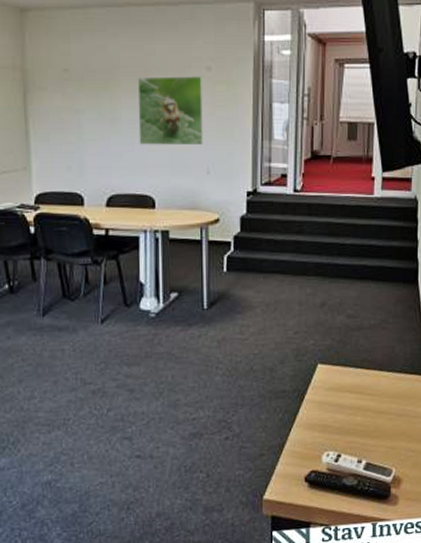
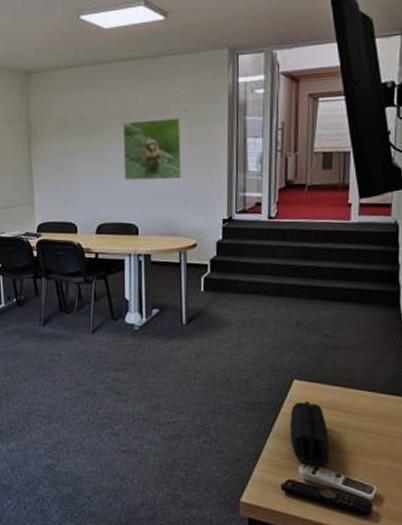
pencil case: none [314,386,351,452] -> present [290,402,329,465]

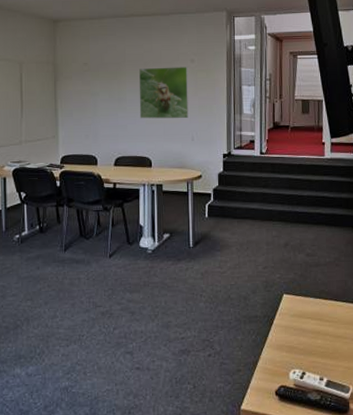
pencil case: present [290,402,329,465] -> none [281,313,314,370]

